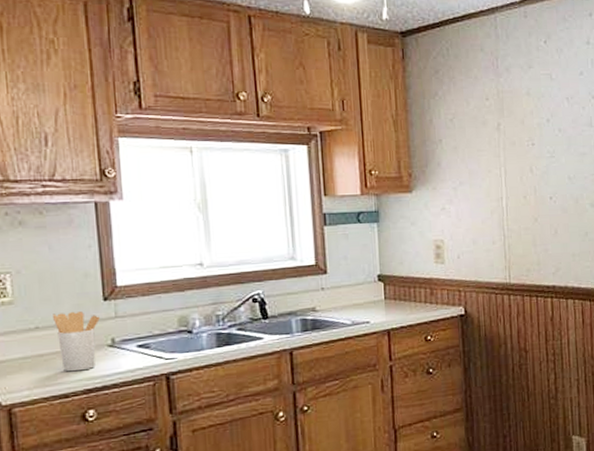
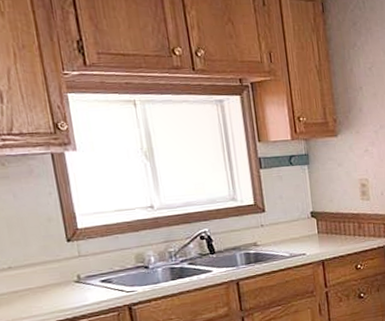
utensil holder: present [53,311,100,372] -> none [23,252,65,306]

